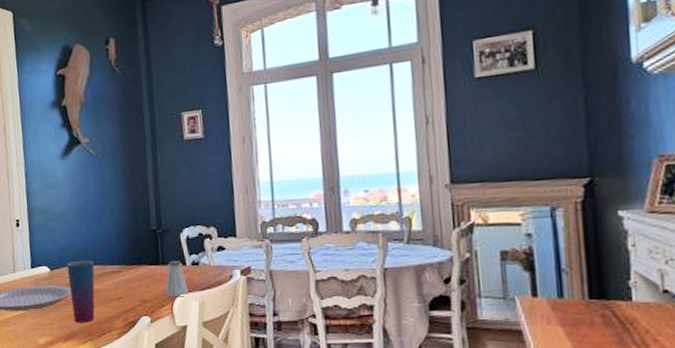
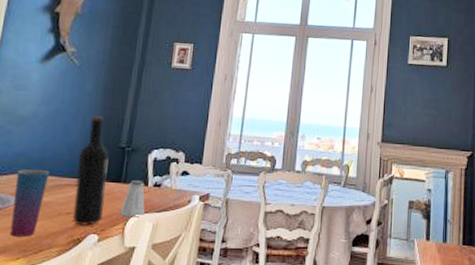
wine bottle: none [116,202,151,309] -> present [73,116,109,226]

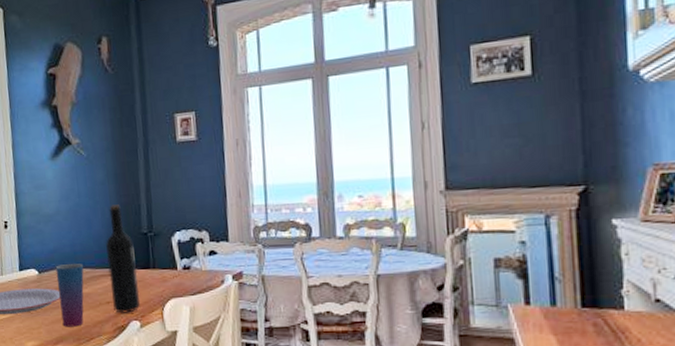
saltshaker: present [119,179,145,217] -> none [155,264,179,302]

